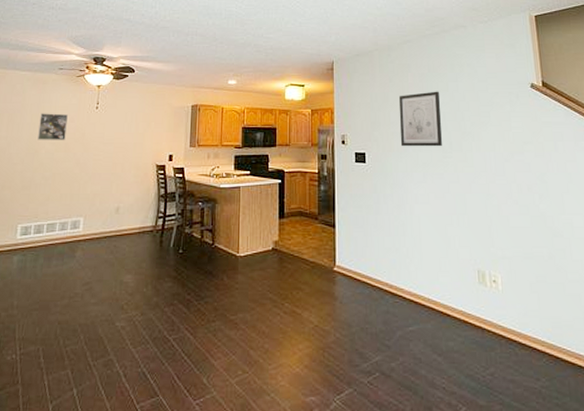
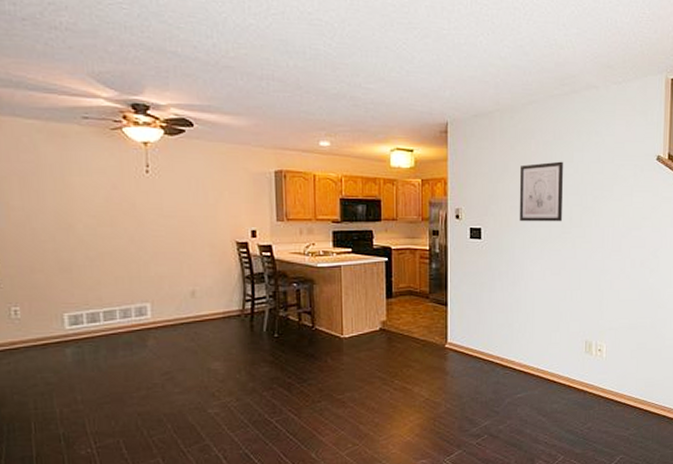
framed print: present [37,113,68,140] -> none [66,177,109,212]

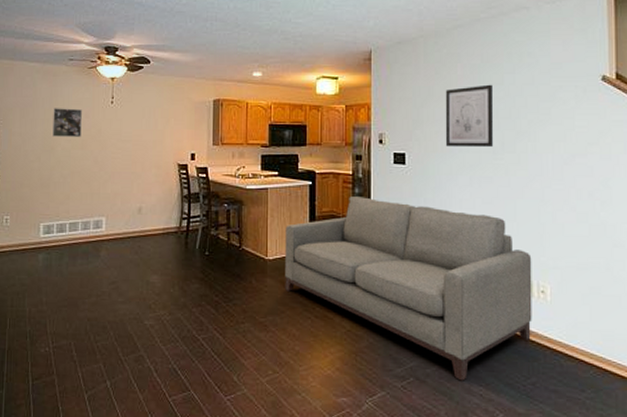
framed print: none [66,177,109,212] -> present [53,108,82,137]
sofa: none [361,272,592,433] -> present [285,197,532,381]

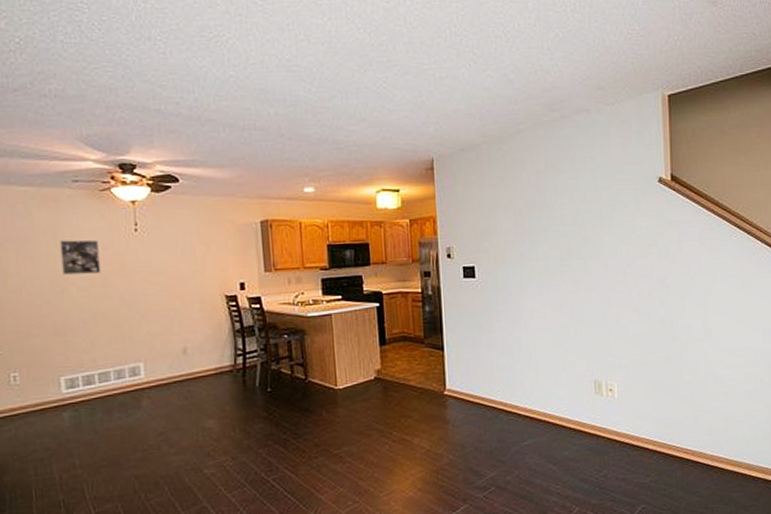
sofa: present [285,197,532,381] -> none [354,314,602,483]
wall art: present [445,84,493,148] -> none [511,190,560,257]

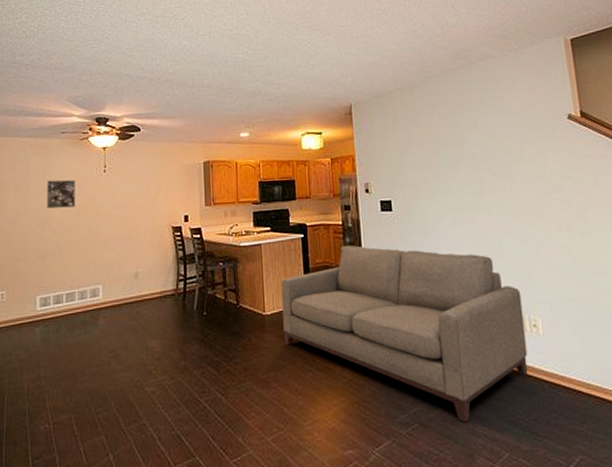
sofa: none [354,314,602,483] -> present [281,245,528,423]

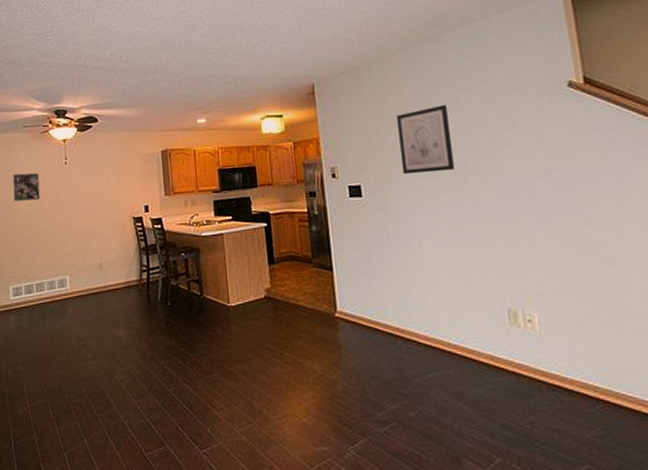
sofa: present [281,245,528,423] -> none [245,234,523,424]
wall art: none [424,129,473,192] -> present [396,104,454,175]

